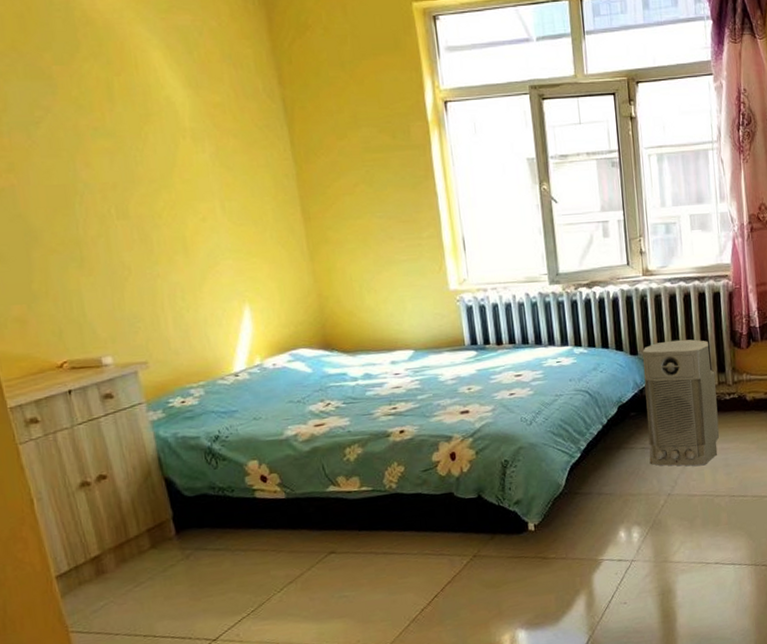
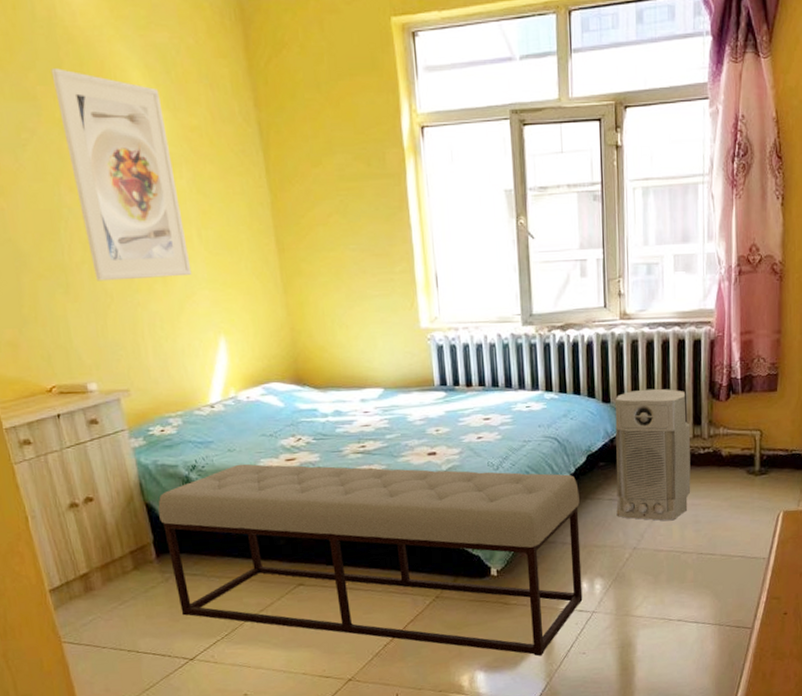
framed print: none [67,49,215,254] -> present [51,68,192,281]
bench: none [178,425,621,610] -> present [158,463,583,656]

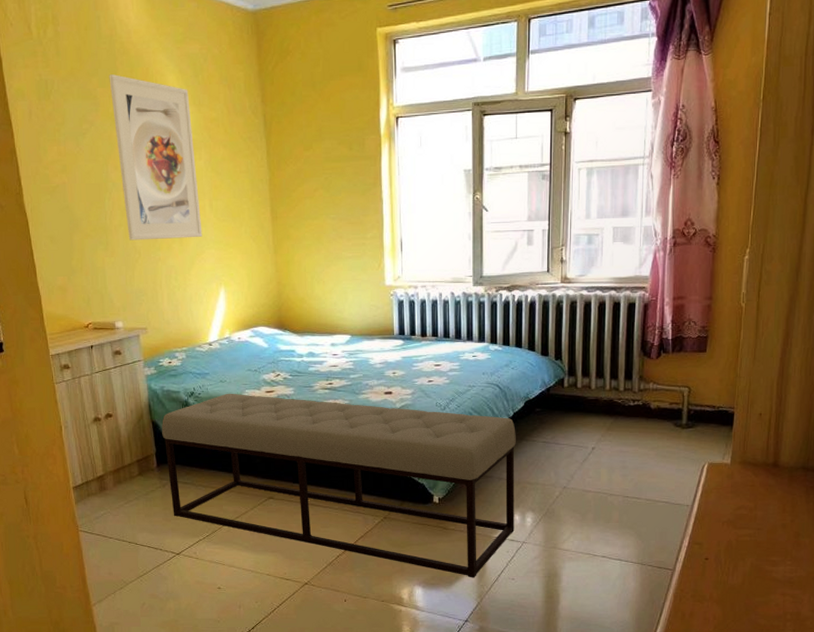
air purifier: present [615,388,691,521] -> none [549,345,622,464]

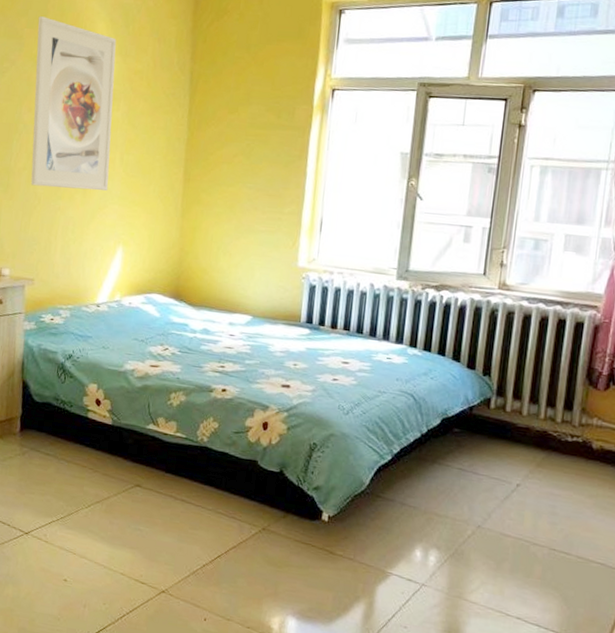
bench: present [162,393,516,578] -> none [28,361,428,618]

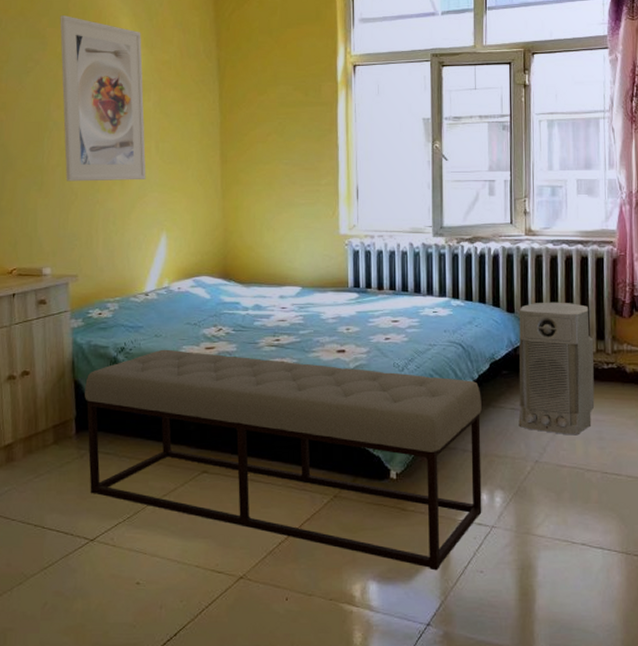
bench: none [28,361,428,618] -> present [85,349,482,571]
air purifier: none [464,362,560,506] -> present [518,302,595,434]

